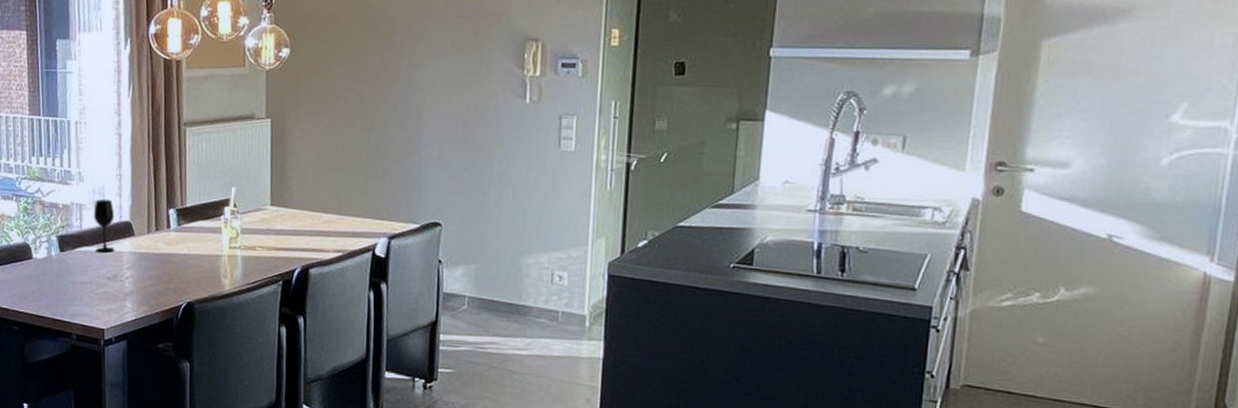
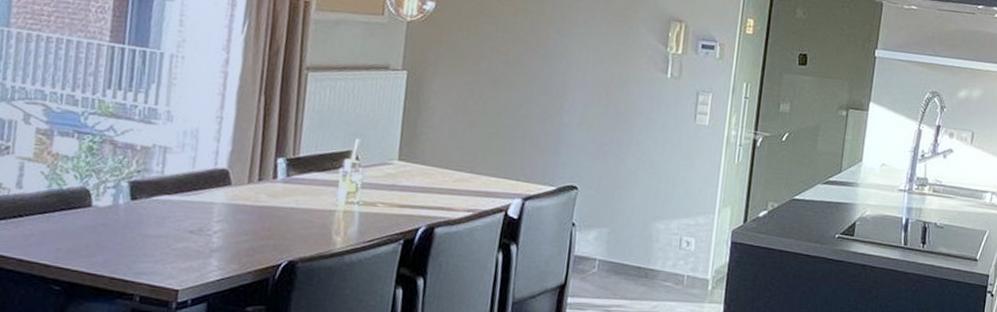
wine glass: present [94,199,115,253] -> none [178,142,209,203]

